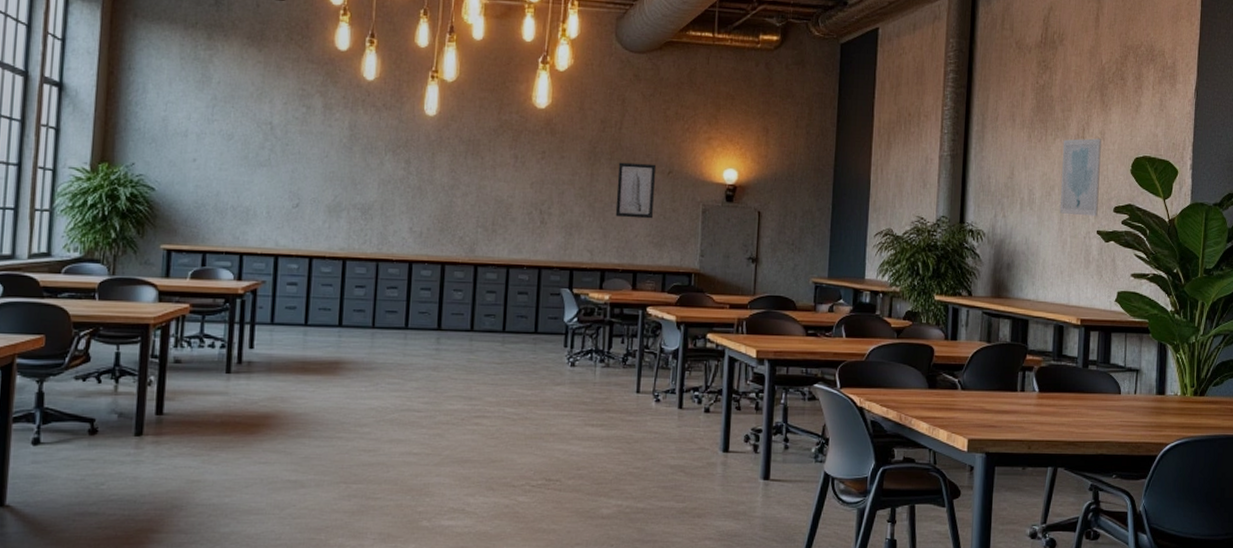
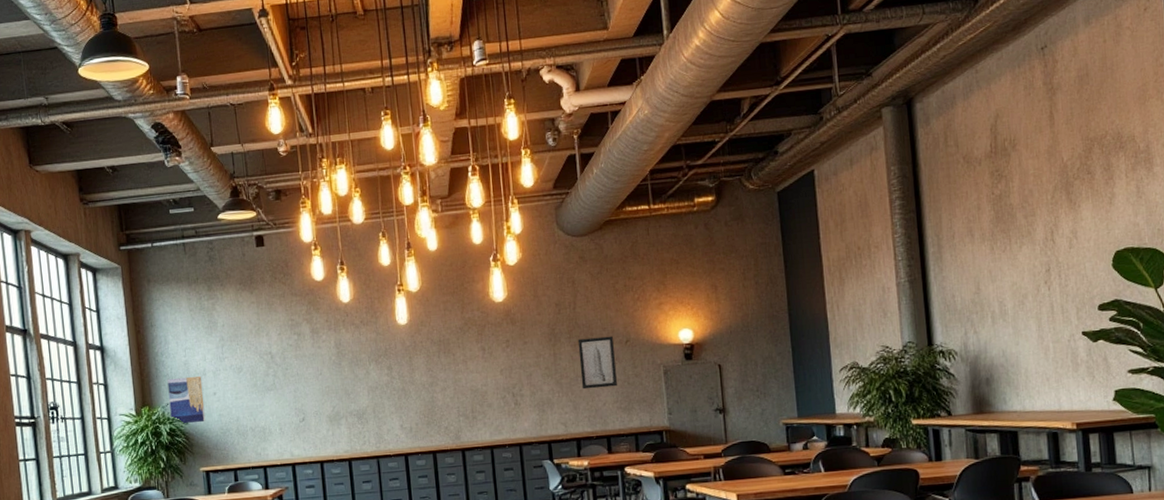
wall art: none [134,133,182,190] -> present [167,375,206,423]
wall art: present [1059,138,1102,217] -> none [1030,238,1081,320]

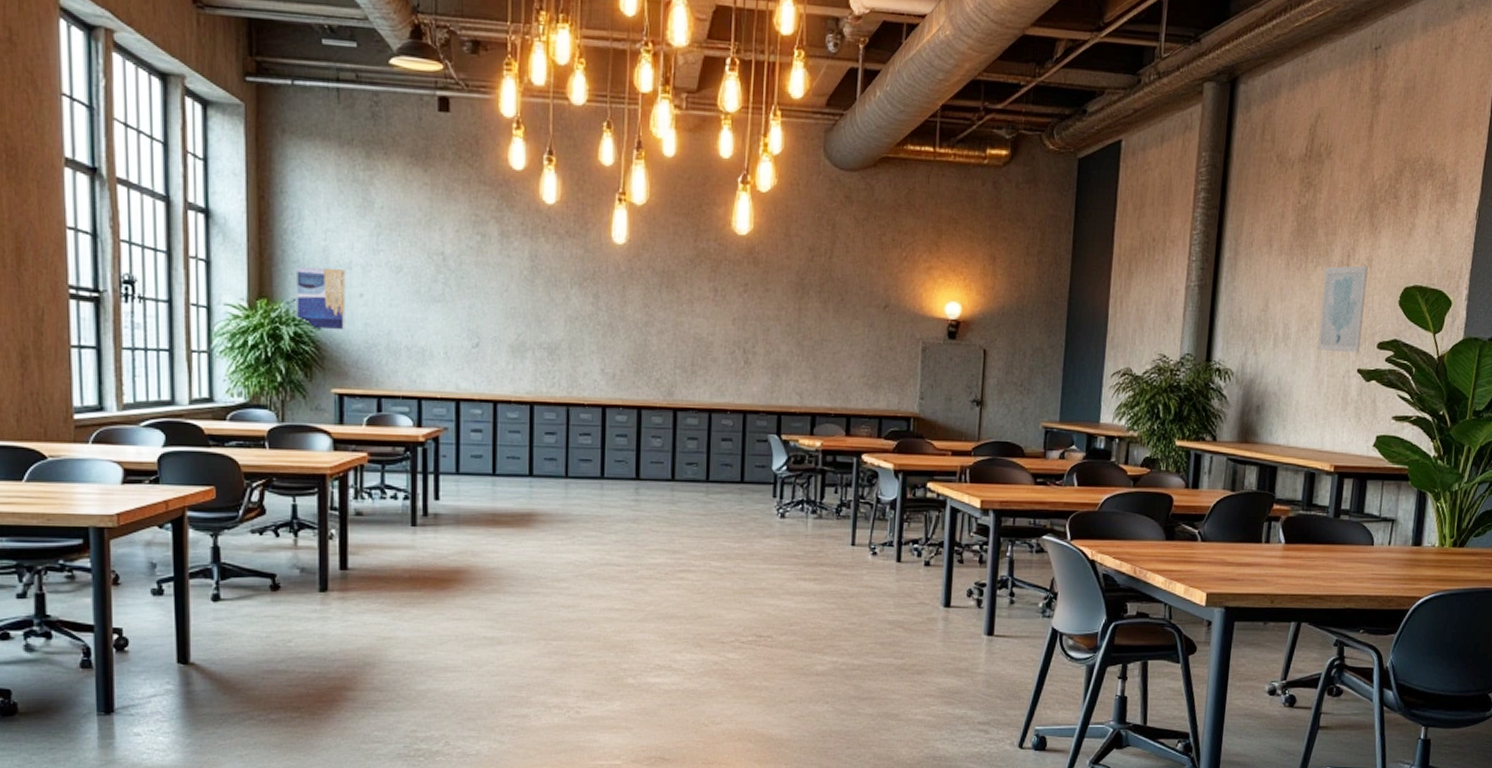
wall art: present [577,336,617,390] -> none [826,295,871,358]
wall art: none [1030,238,1081,320] -> present [1317,265,1368,354]

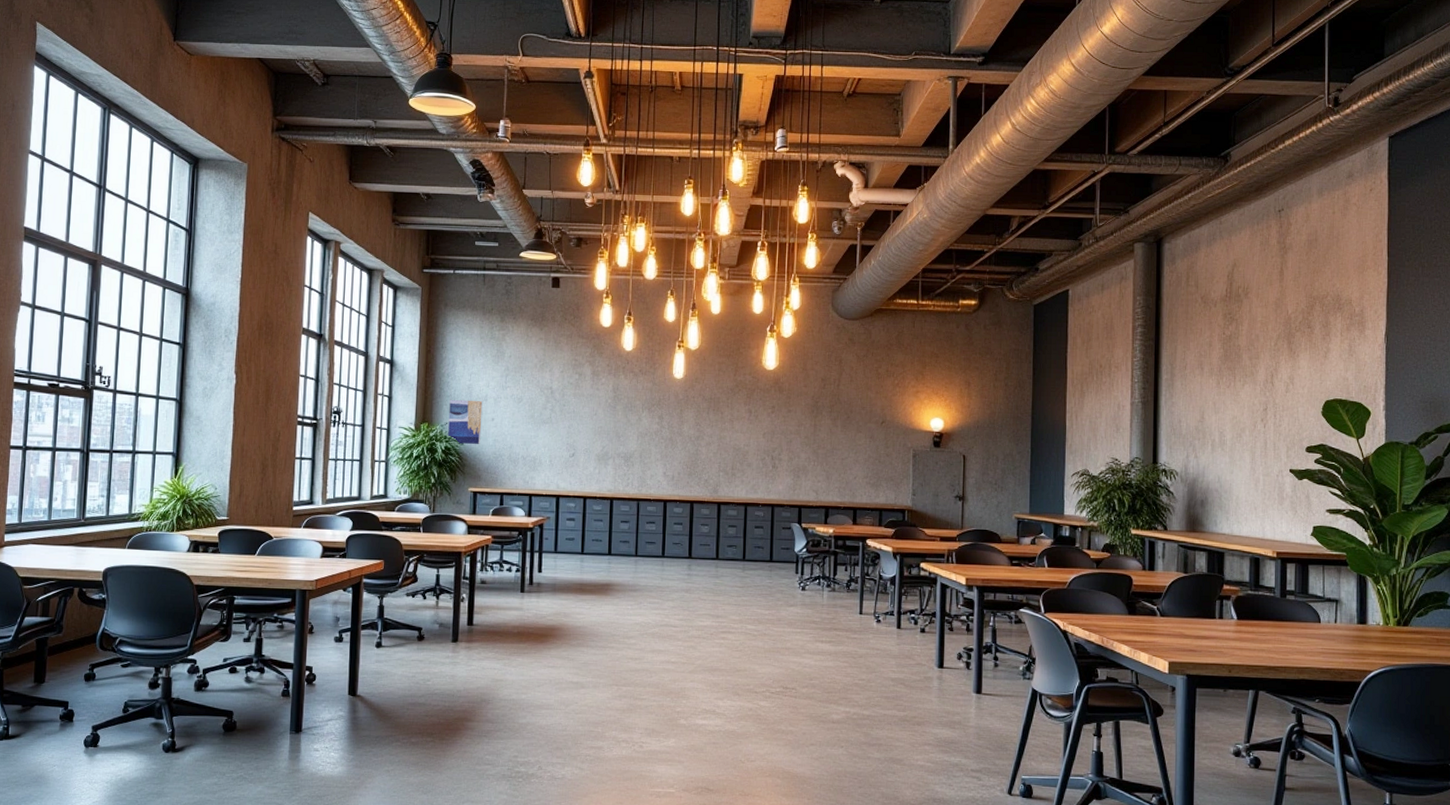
wall art: present [1317,265,1368,354] -> none [1251,383,1291,456]

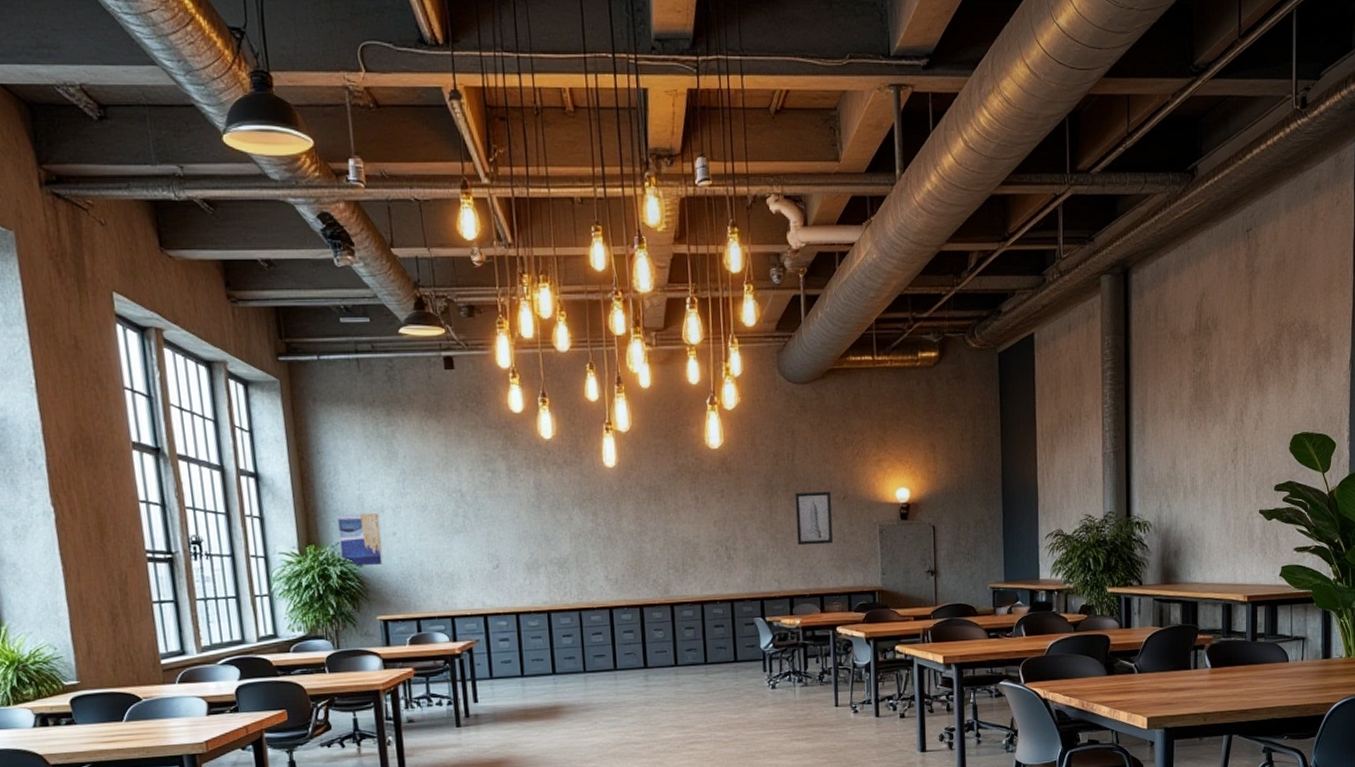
wall art: none [836,414,871,463] -> present [794,491,833,546]

